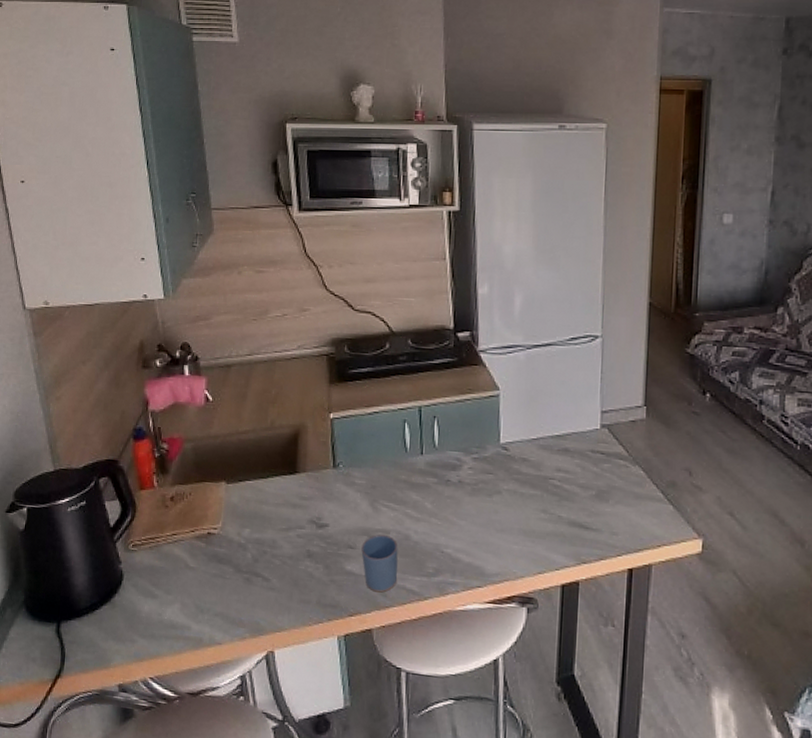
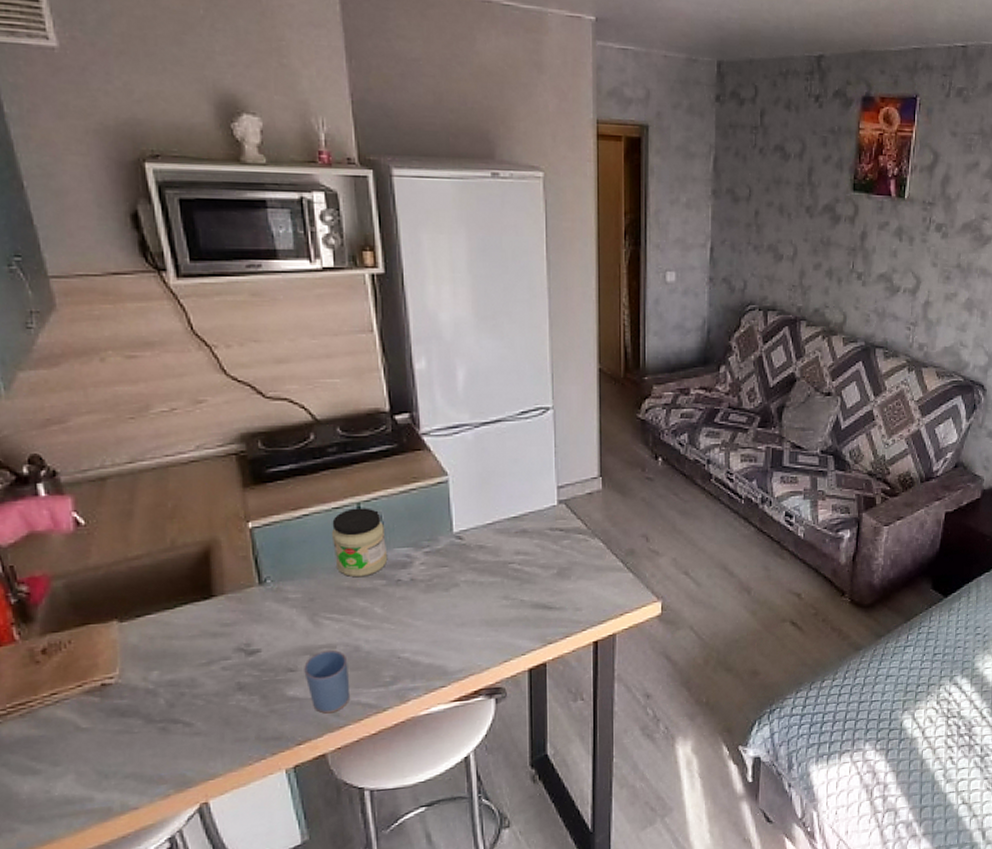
jar: none [395,411,441,473] -> present [331,508,388,578]

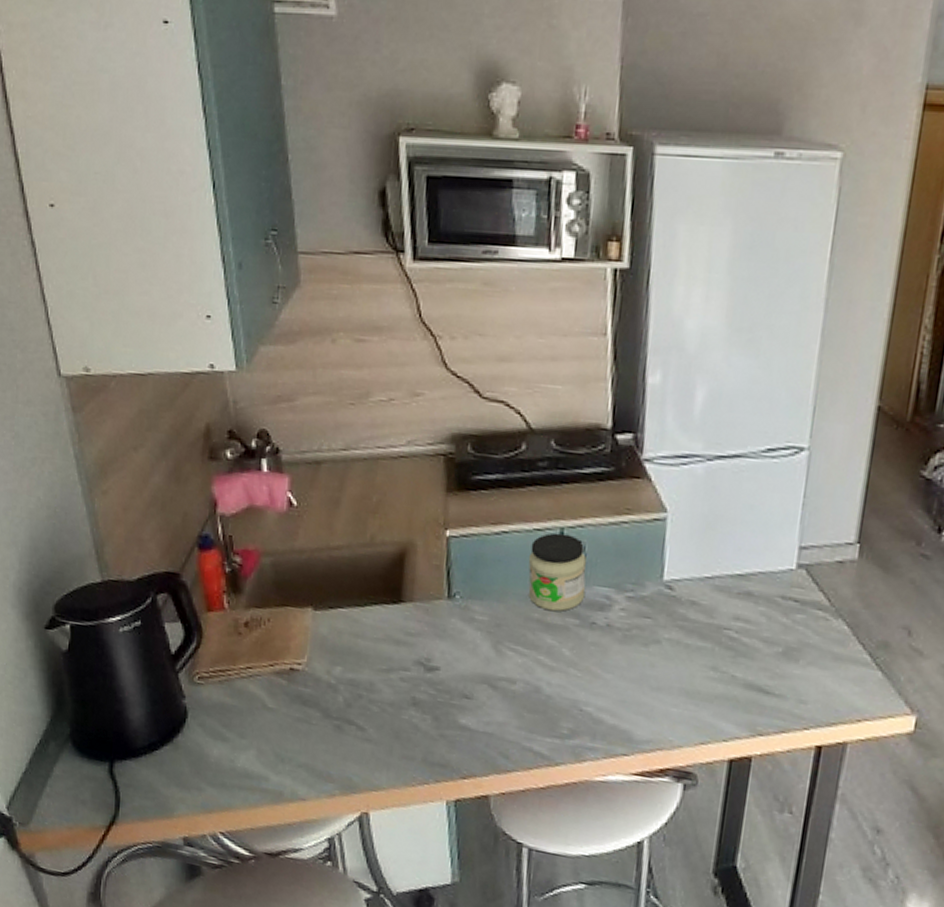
mug: present [304,649,351,714] -> none [479,683,526,753]

